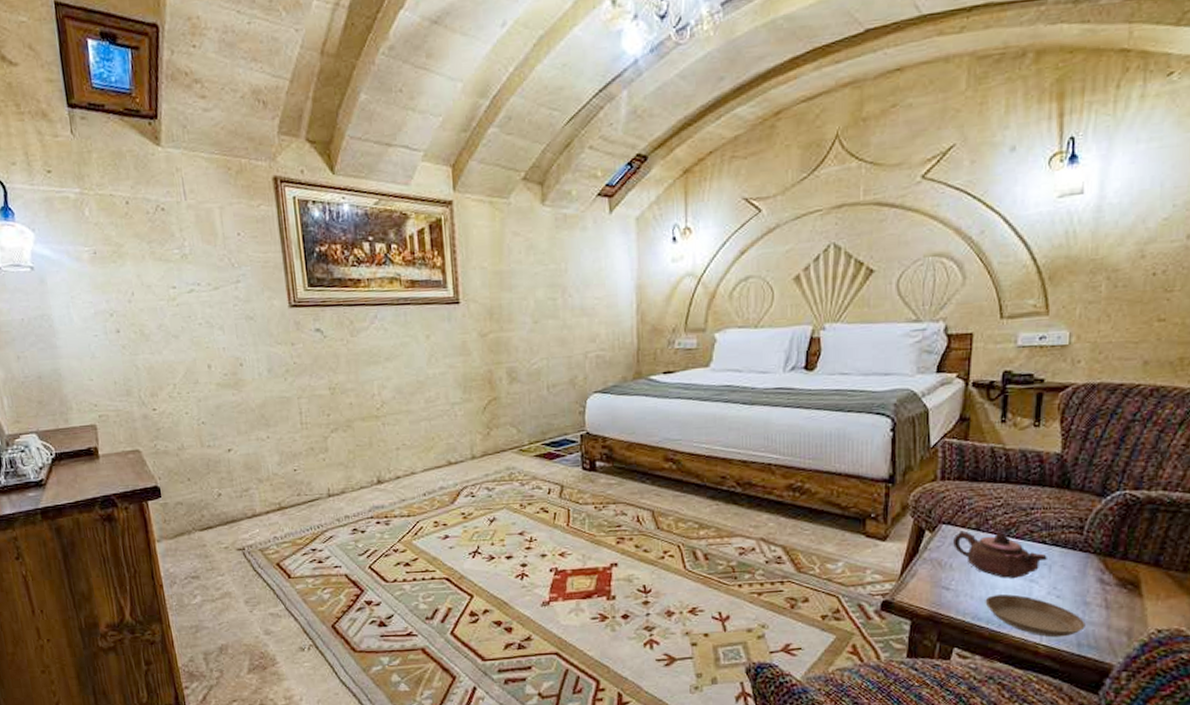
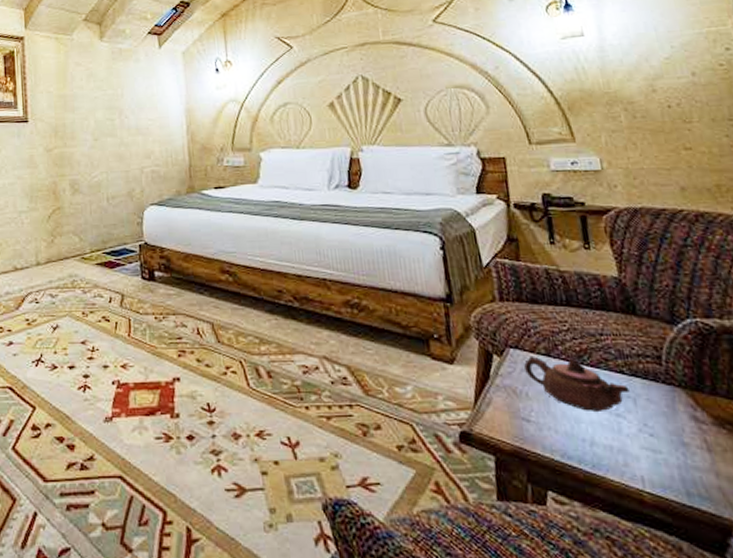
saucer: present [985,594,1086,638] -> none [571,430,691,484]

